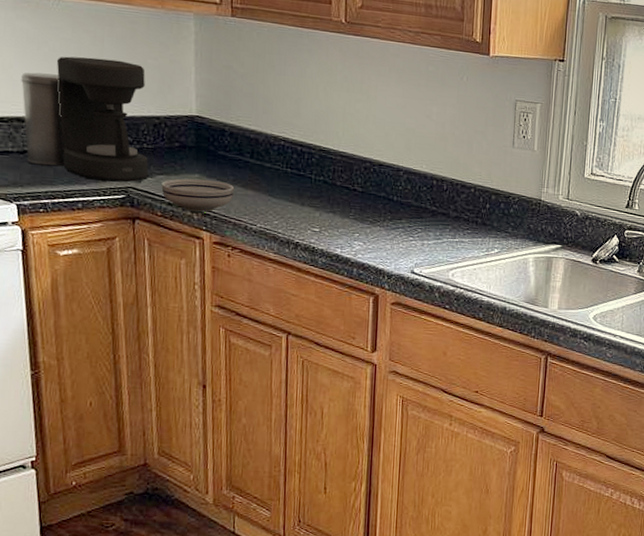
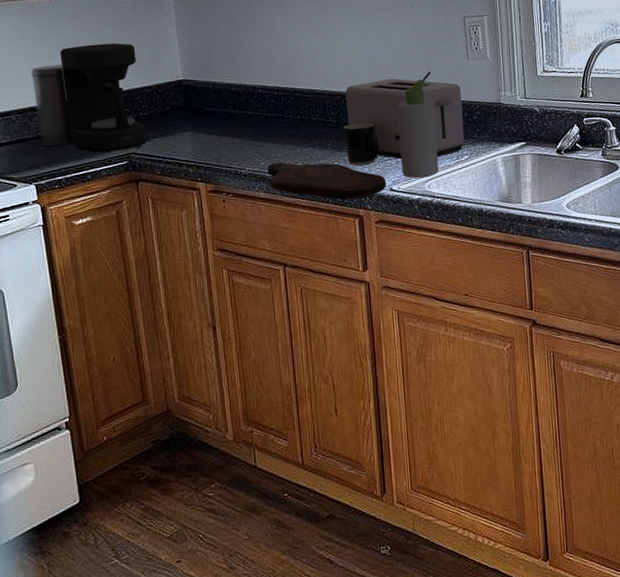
bowl: present [161,178,235,213] -> none [158,134,223,167]
cutting board: none [281,223,409,276] -> present [267,162,387,200]
mug: none [368,195,405,242] -> present [343,122,379,166]
toaster: none [375,153,501,246] -> present [345,78,465,159]
bottle: none [426,152,472,265] -> present [397,71,439,178]

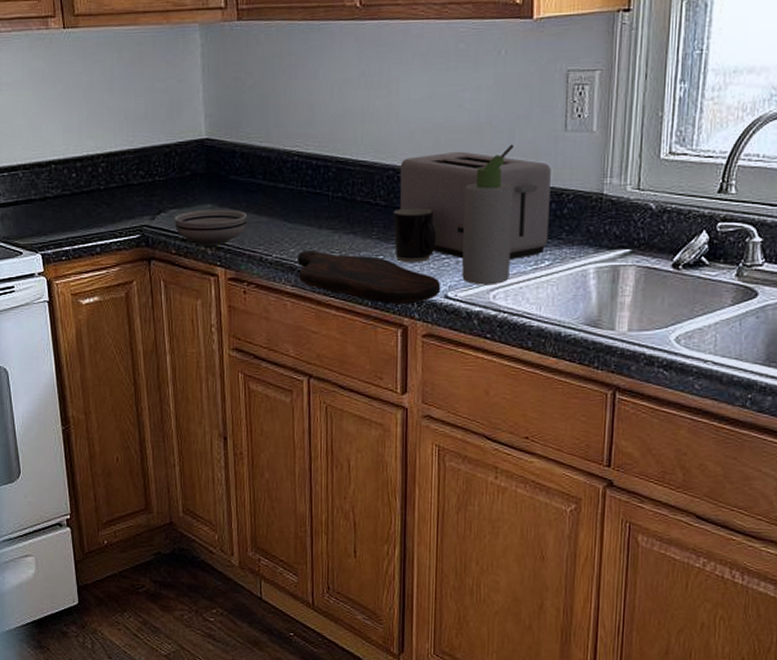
canister: present [31,64,74,147] -> none [40,112,83,211]
coffee maker: present [59,43,146,152] -> none [70,88,161,221]
bowl: none [158,134,223,167] -> present [174,209,248,247]

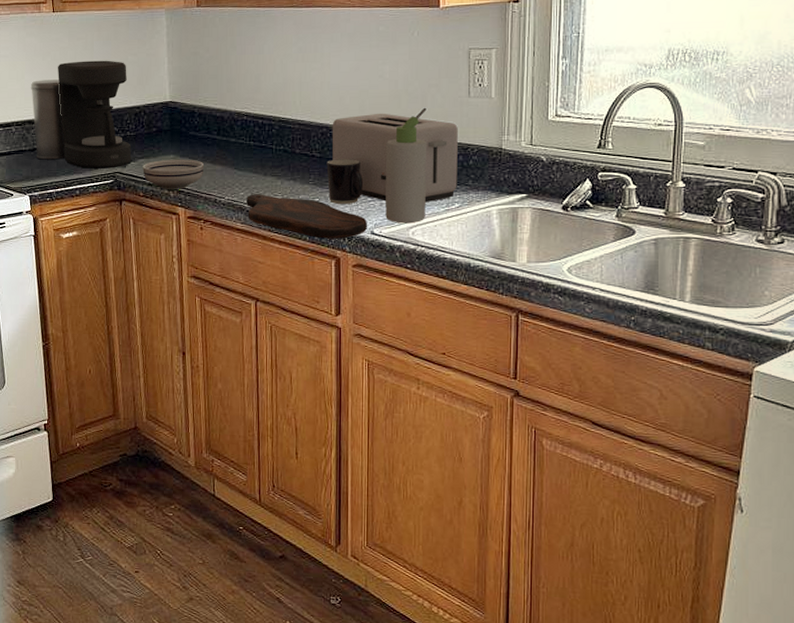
canister: none [40,112,83,211] -> present [31,79,66,160]
coffee maker: none [70,88,161,221] -> present [57,60,132,169]

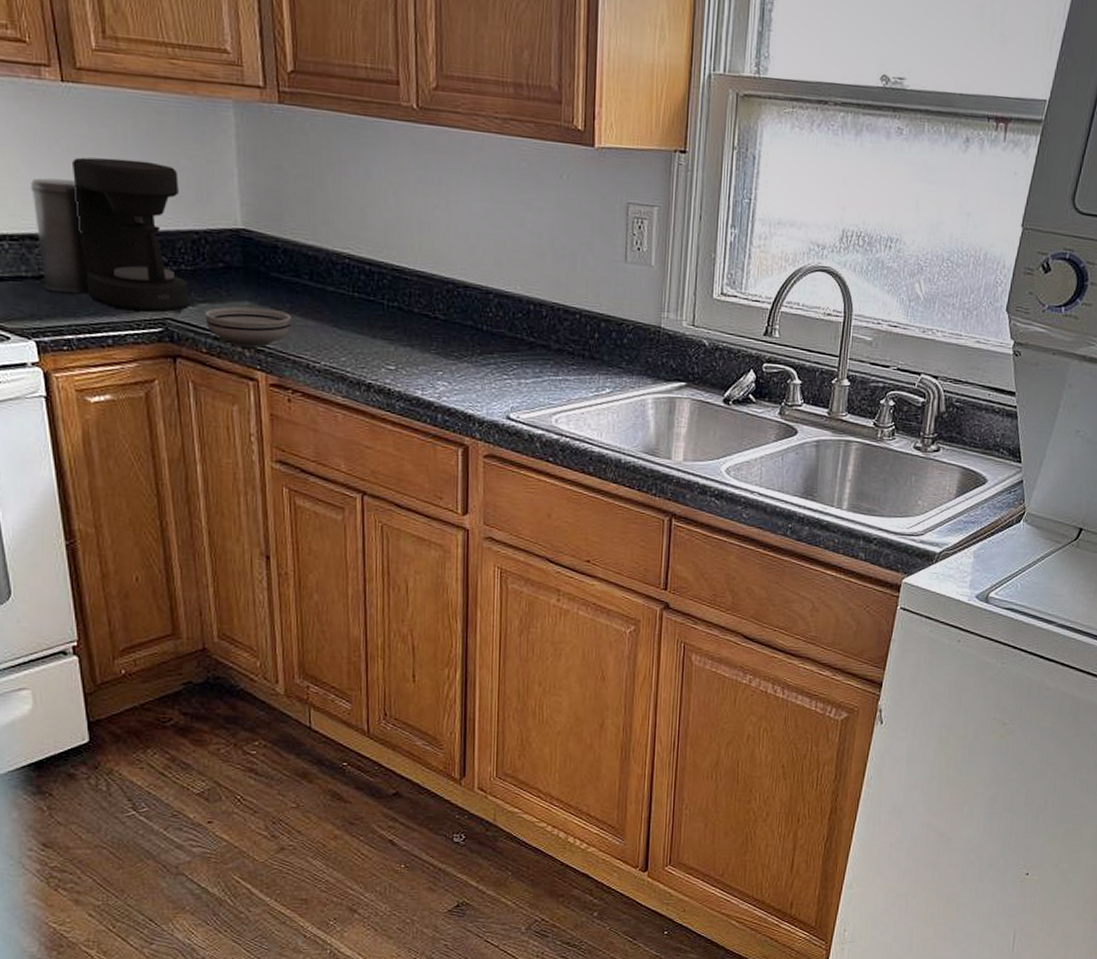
cutting board: present [246,194,368,239] -> none [349,360,503,423]
mug: present [326,159,363,204] -> none [453,324,497,381]
toaster: present [332,113,458,203] -> none [459,271,612,385]
bottle: present [385,107,427,224] -> none [524,269,576,409]

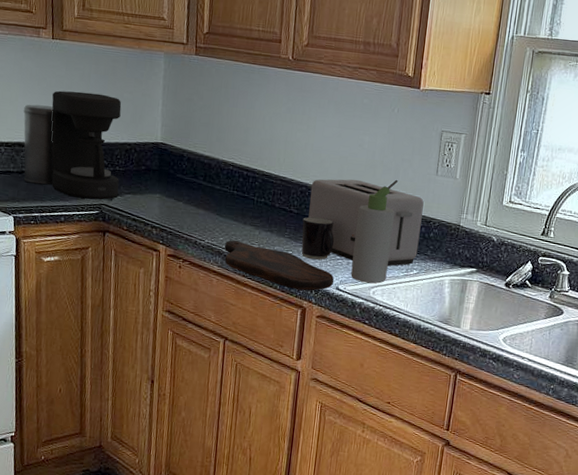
bowl: present [205,306,292,348] -> none [128,197,189,228]
cutting board: none [349,360,503,423] -> present [225,240,334,291]
mug: none [453,324,497,381] -> present [301,216,335,260]
toaster: none [459,271,612,385] -> present [308,179,424,267]
bottle: none [524,269,576,409] -> present [351,179,398,284]

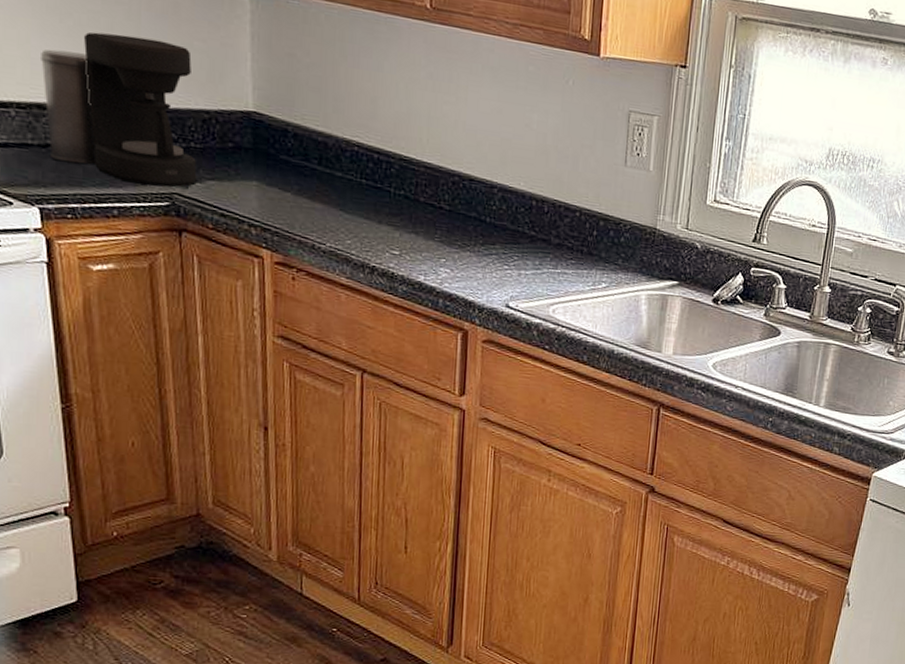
cutting board: present [225,240,334,291] -> none [354,244,503,309]
mug: present [301,216,335,260] -> none [456,215,500,270]
toaster: present [308,179,424,267] -> none [464,167,611,279]
bottle: present [351,179,398,284] -> none [523,170,578,300]

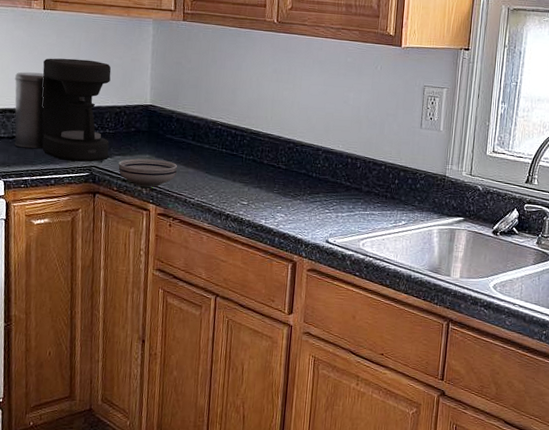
bowl: none [212,185,300,227] -> present [118,158,178,188]

